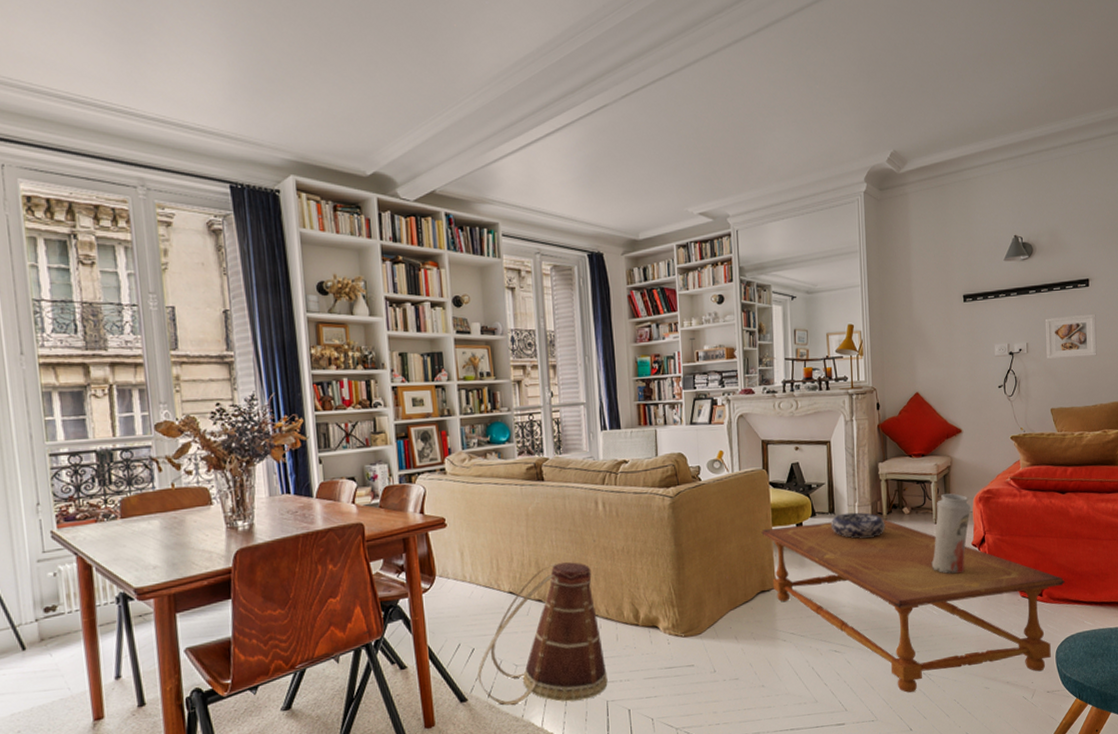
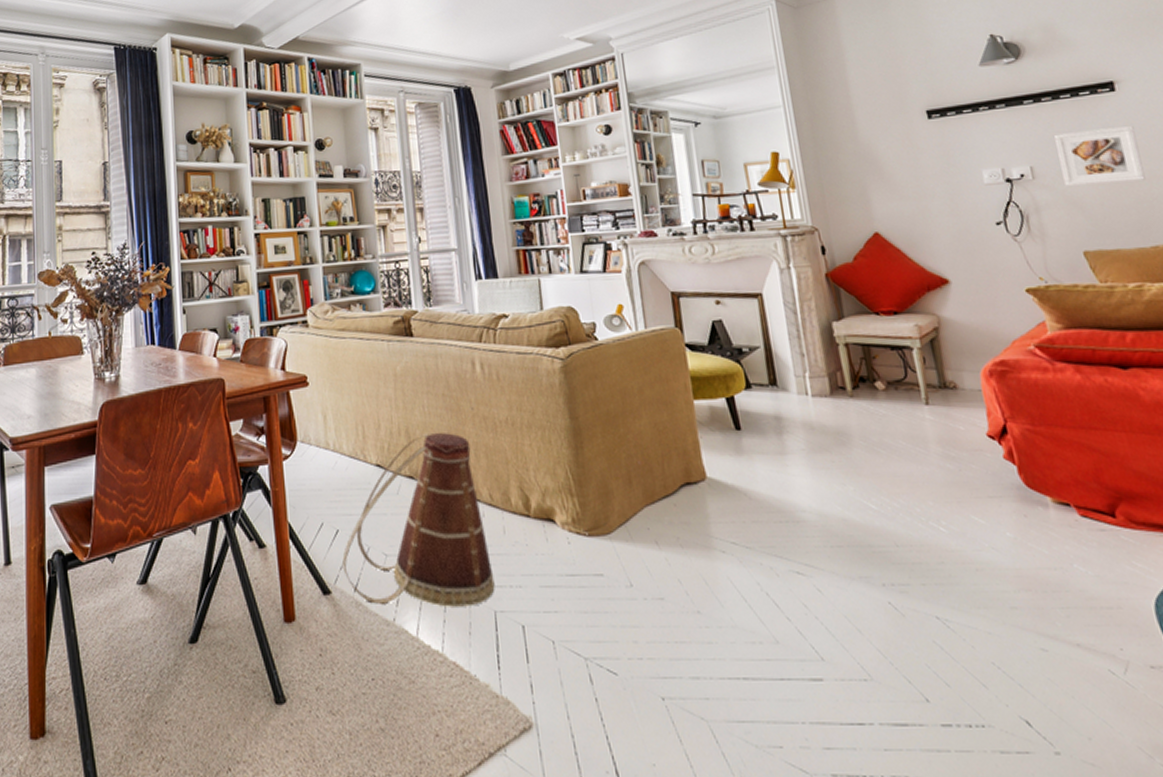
coffee table: present [761,518,1065,693] -> none [679,395,1152,644]
decorative bowl: present [830,512,885,539] -> none [773,385,853,420]
vase: present [931,493,971,574] -> none [924,363,981,476]

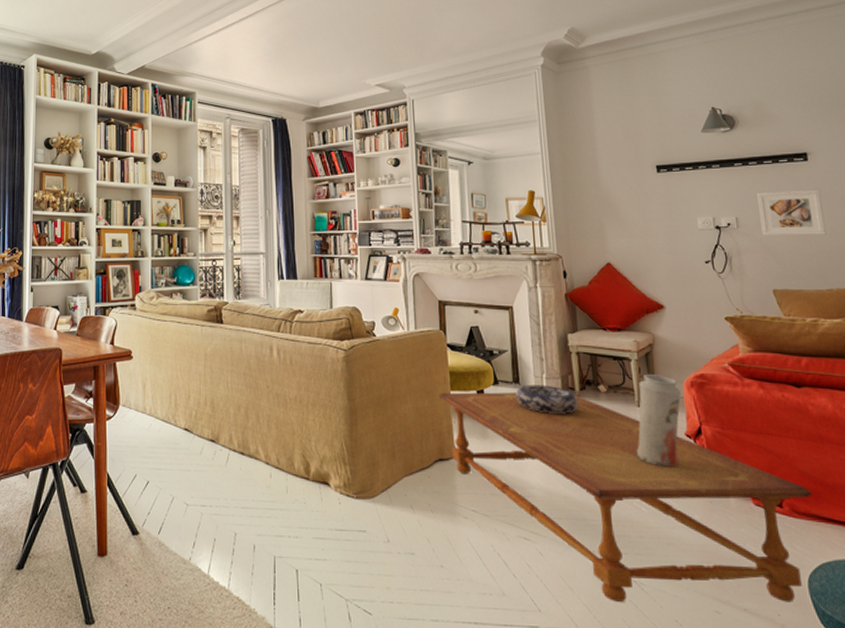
basket: present [342,433,495,607] -> none [150,405,276,552]
coffee table: none [679,395,1152,644] -> present [439,392,812,602]
decorative bowl: none [773,385,853,420] -> present [515,384,579,414]
vase: none [924,363,981,476] -> present [636,373,682,467]

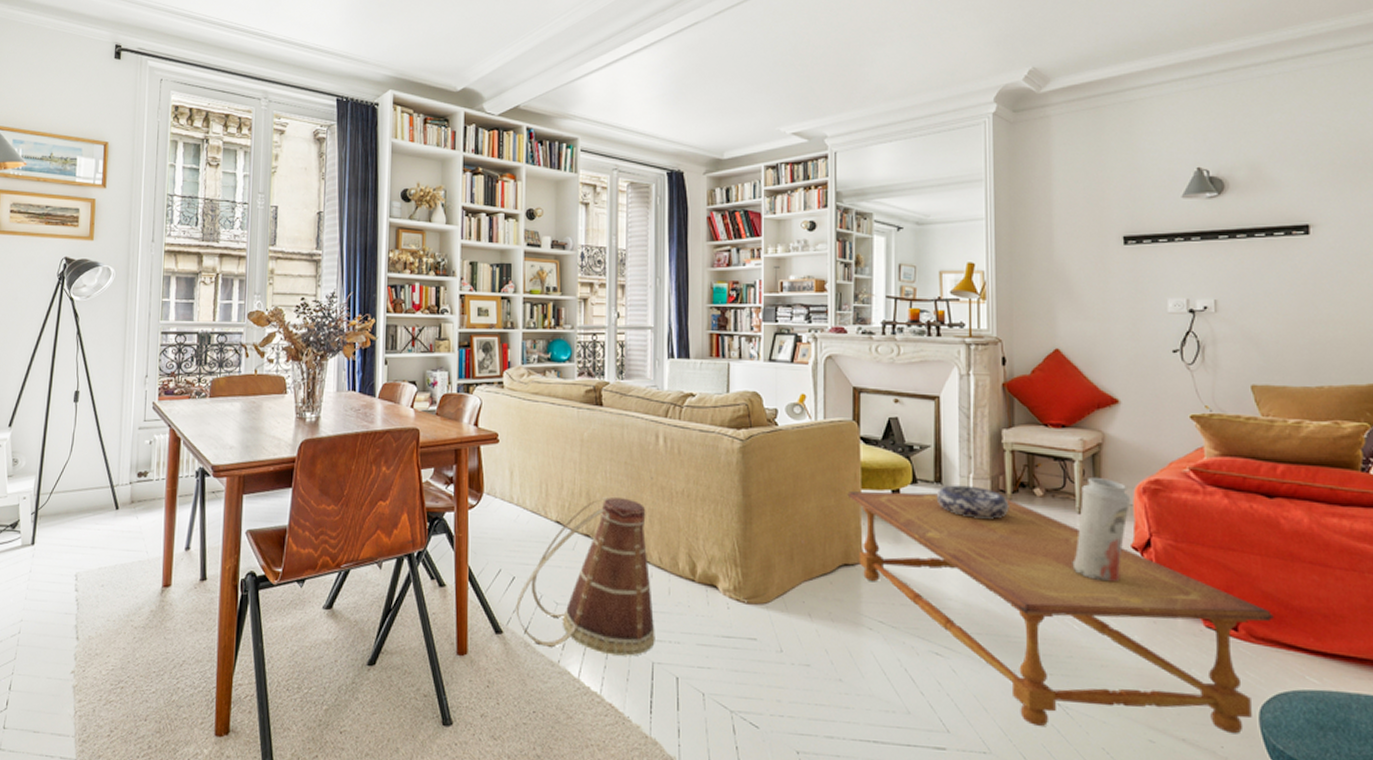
basket: none [150,405,276,552] -> present [516,497,655,656]
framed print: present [757,189,827,235] -> none [1243,268,1323,323]

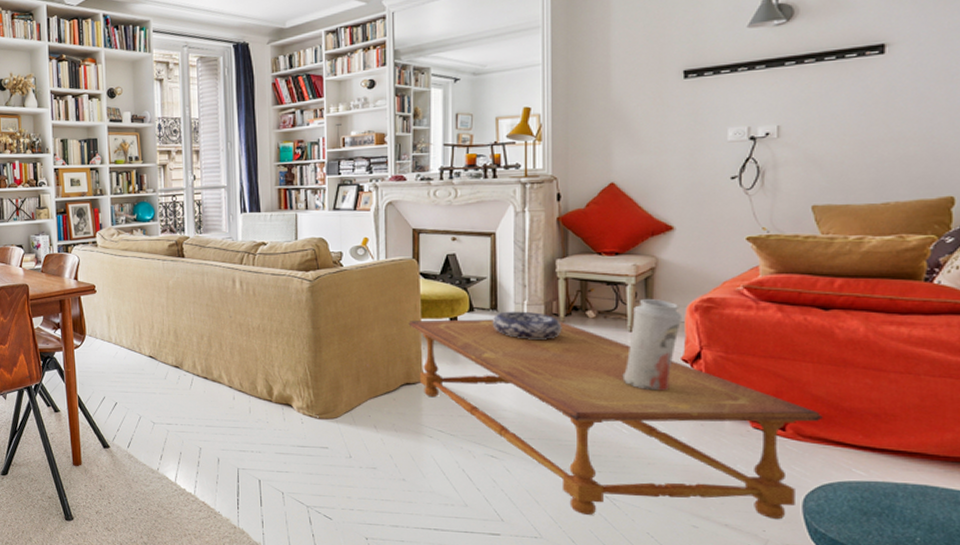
basket: present [516,497,655,656] -> none [119,335,239,464]

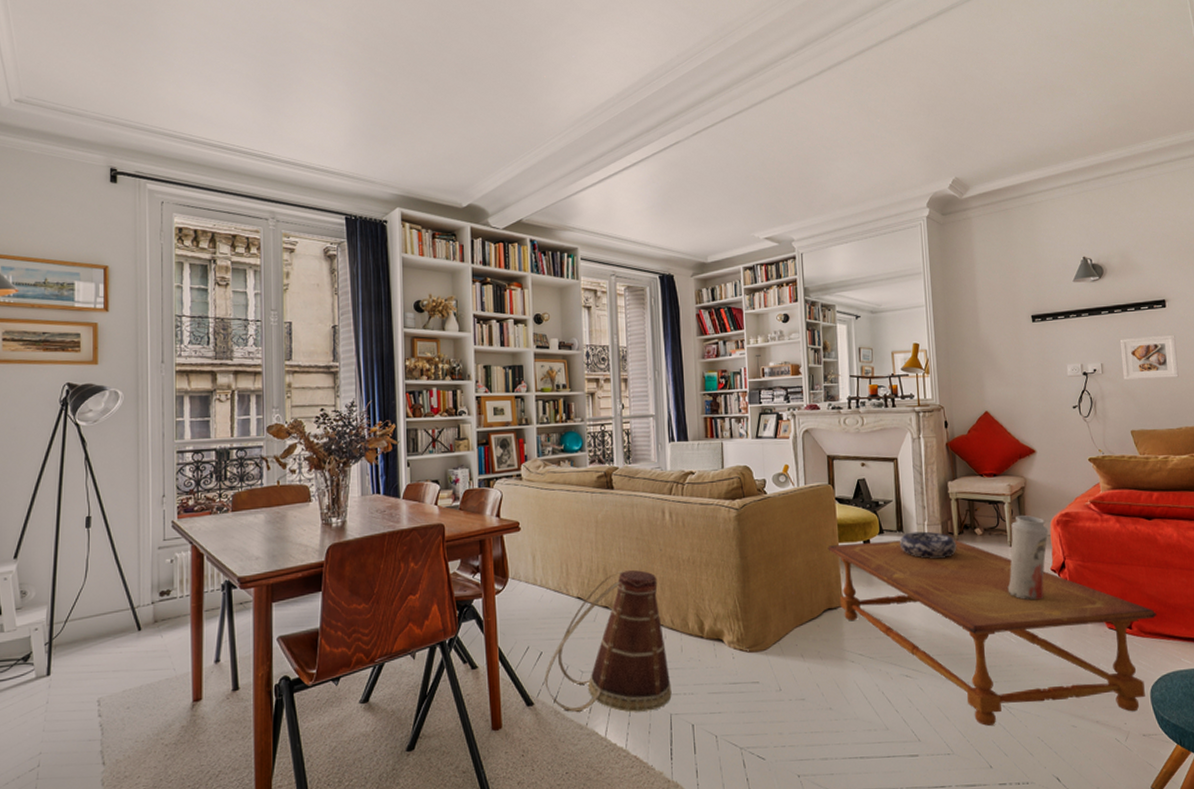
basket: none [119,335,239,464] -> present [545,570,672,713]
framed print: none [809,87,894,145] -> present [1120,334,1179,380]

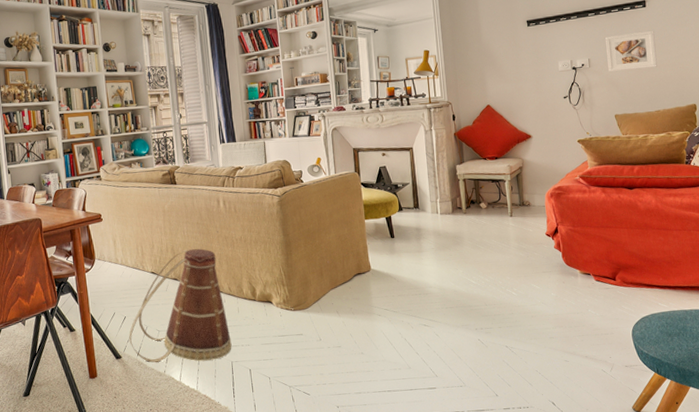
coffee table: present [827,539,1157,726] -> none [356,212,637,363]
decorative bowl: present [899,531,957,558] -> none [416,207,465,230]
vase: present [1007,515,1049,600] -> none [508,190,544,260]

